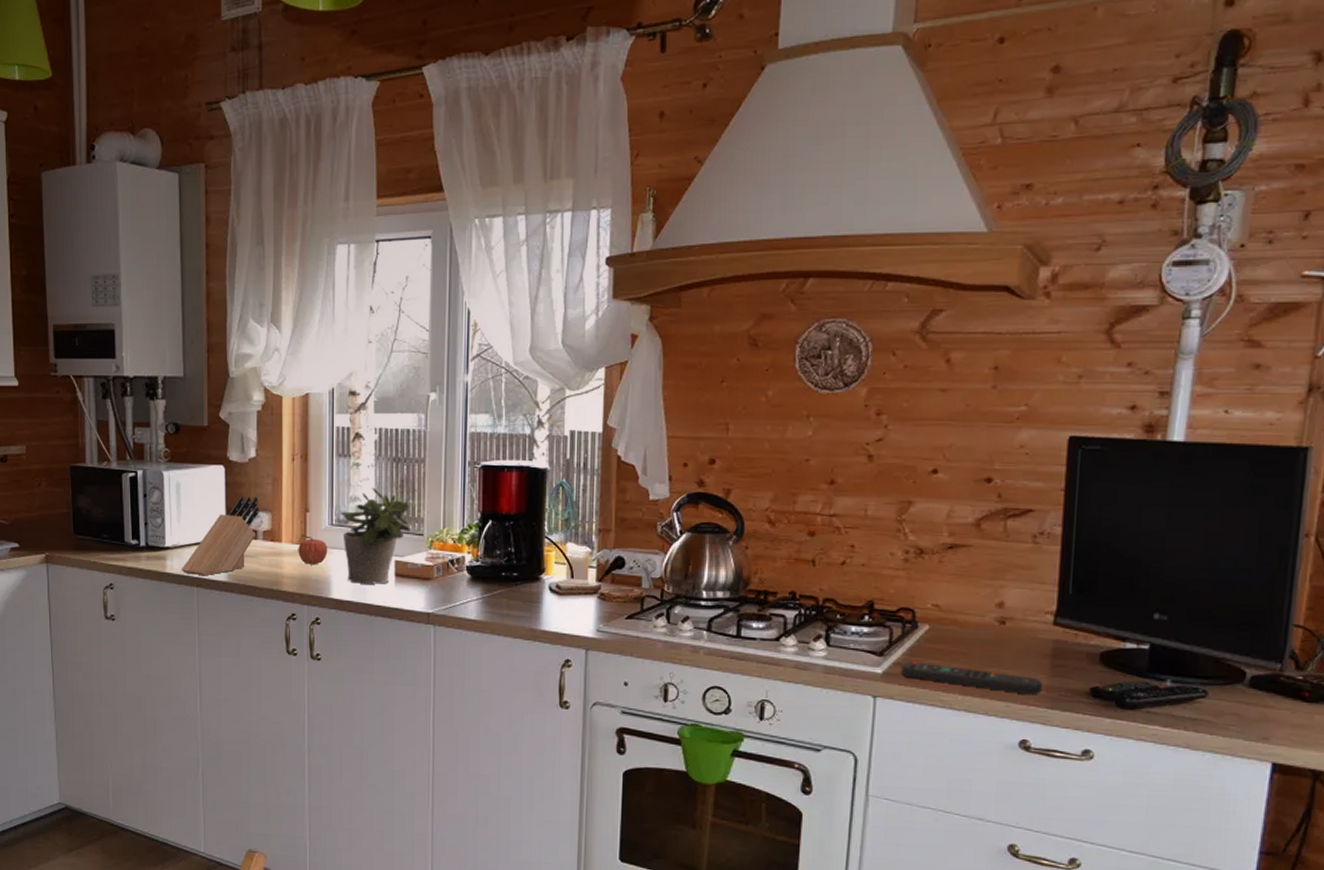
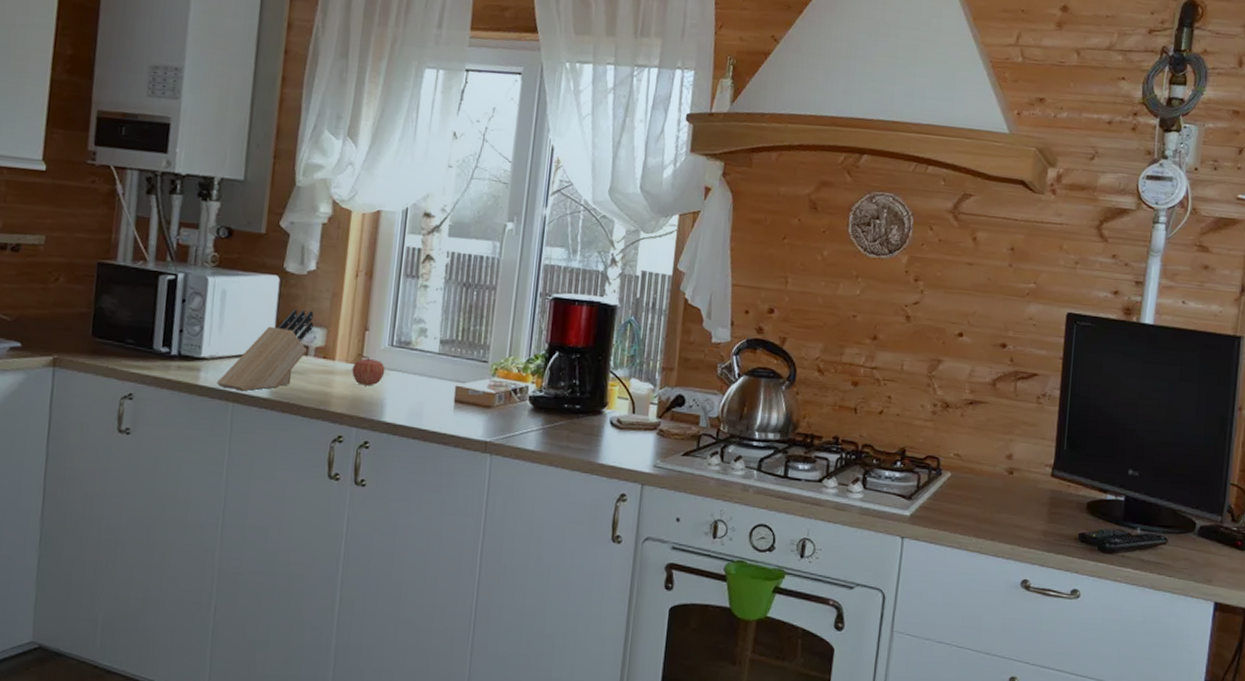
potted plant: present [341,487,411,584] -> none [402,310,476,410]
remote control: present [900,662,1043,696] -> none [925,506,1042,539]

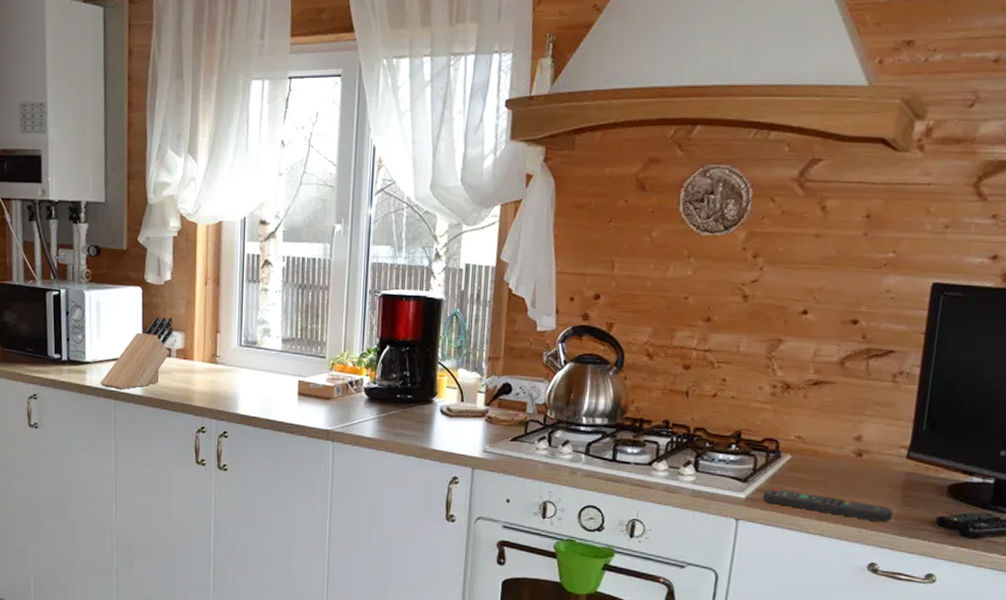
apple: present [352,357,385,386] -> none [208,356,236,383]
remote control: none [925,506,1042,539] -> present [762,488,894,523]

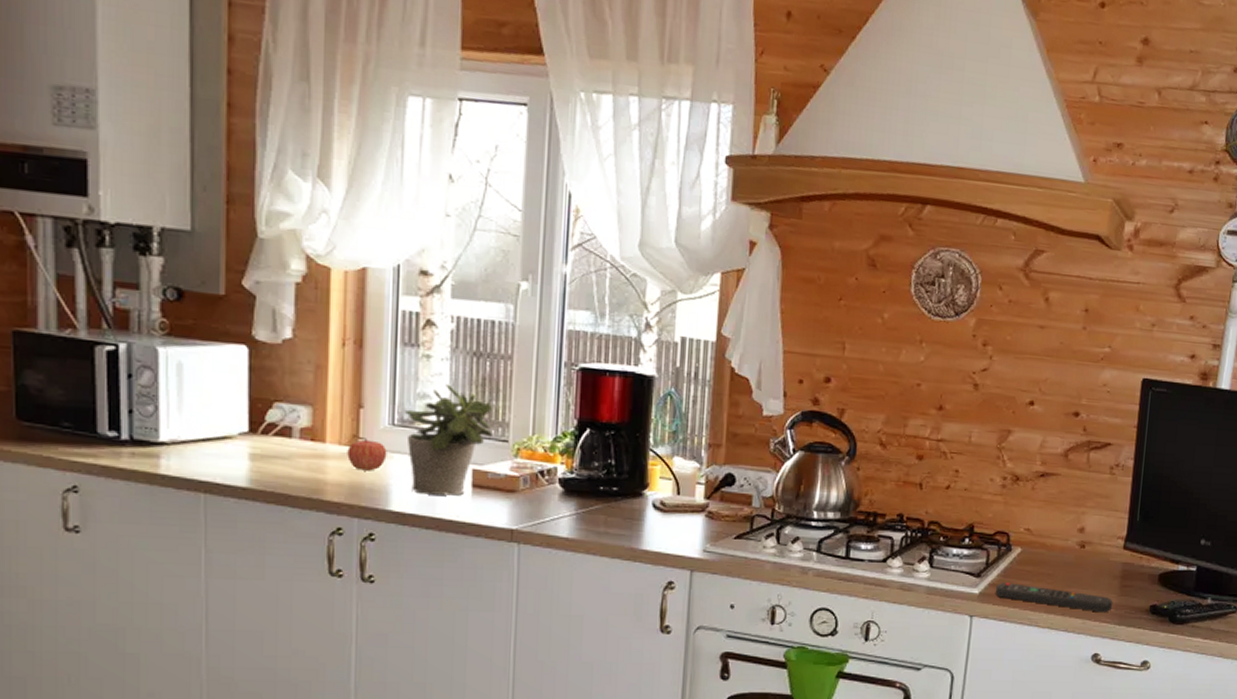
knife block: present [100,317,173,390] -> none [181,385,296,480]
apple: none [208,356,236,383] -> present [347,438,387,471]
potted plant: none [249,311,314,402] -> present [405,384,494,496]

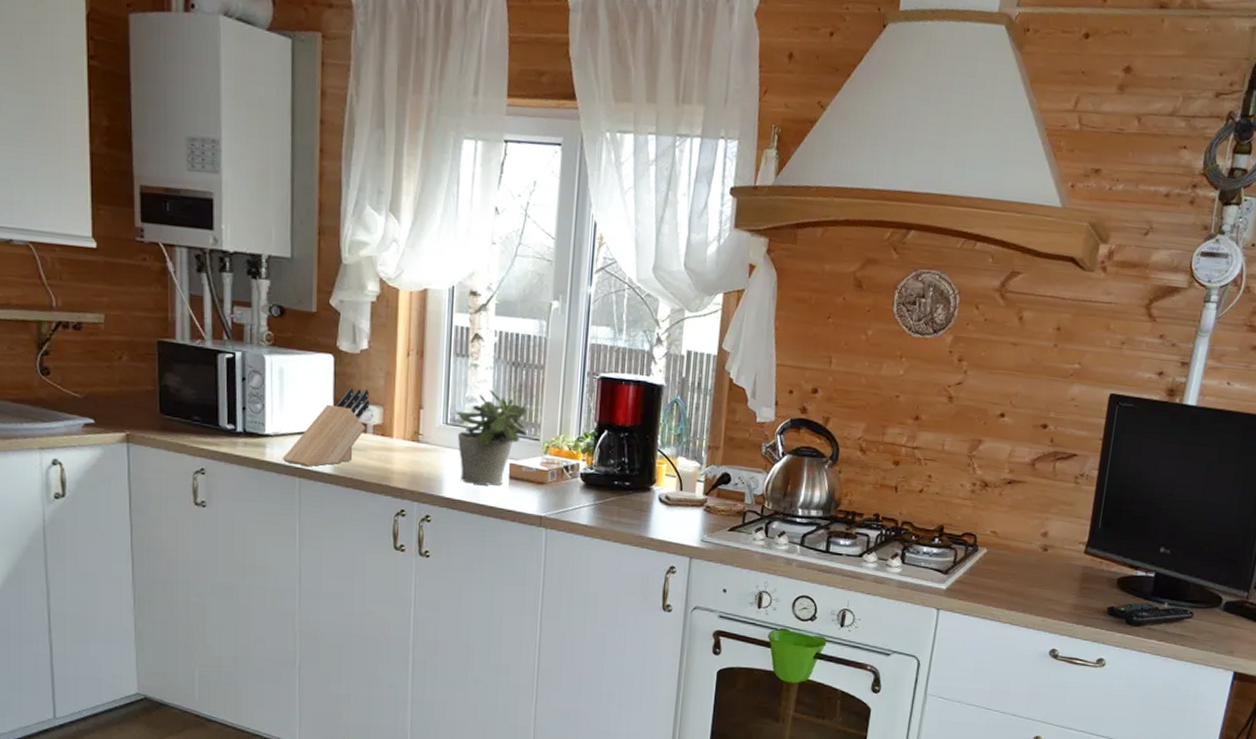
knife block: none [181,385,296,480] -> present [282,388,370,467]
apple: present [347,438,387,471] -> none [410,434,441,463]
remote control: present [995,583,1113,613] -> none [961,580,1072,612]

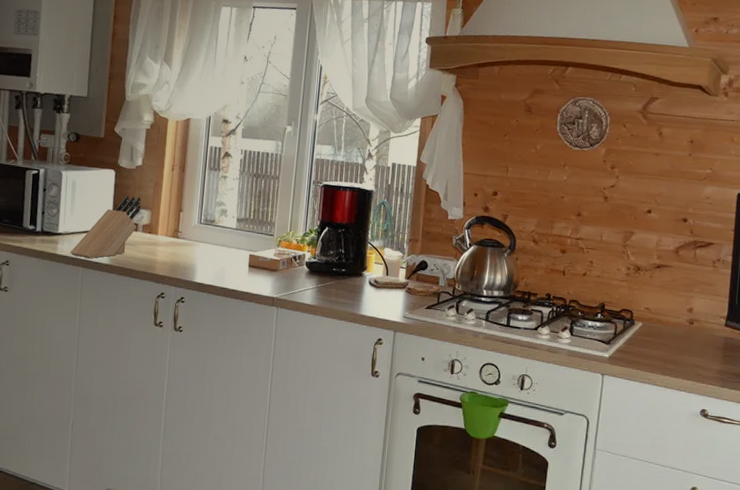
potted plant: present [457,389,528,486] -> none [209,195,265,273]

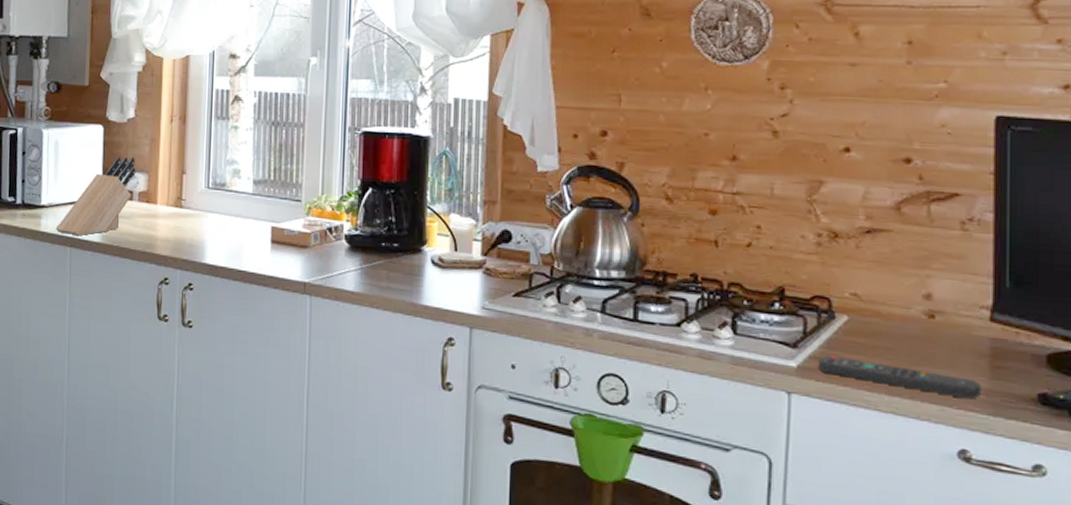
remote control: none [621,349,717,377] -> present [817,355,982,400]

